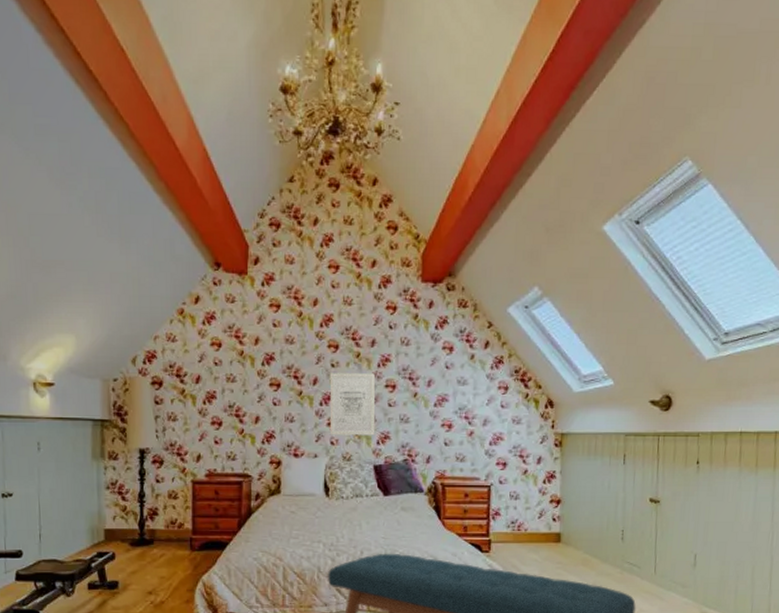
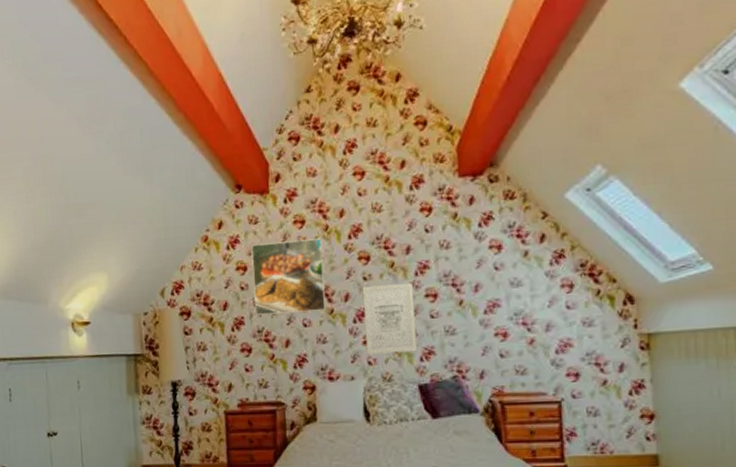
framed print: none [227,323,296,392] -> present [251,238,326,317]

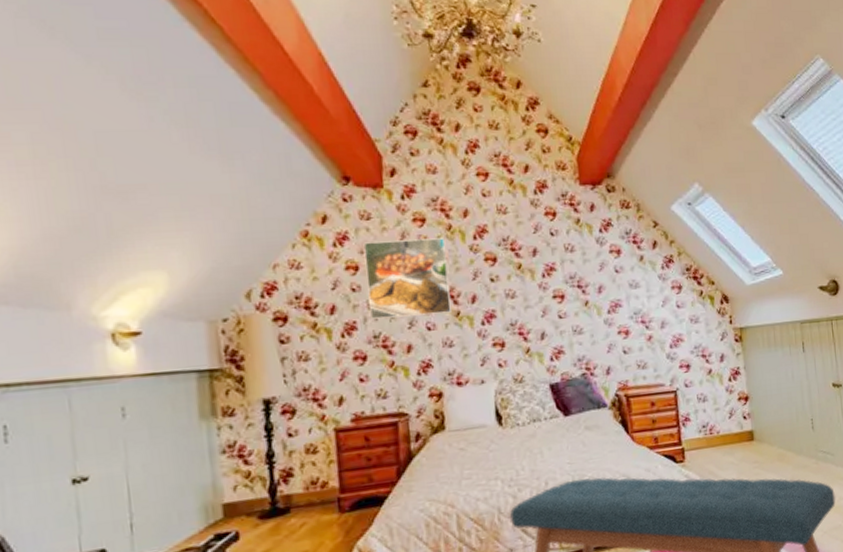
wall art: present [363,283,418,355] -> none [491,284,548,357]

